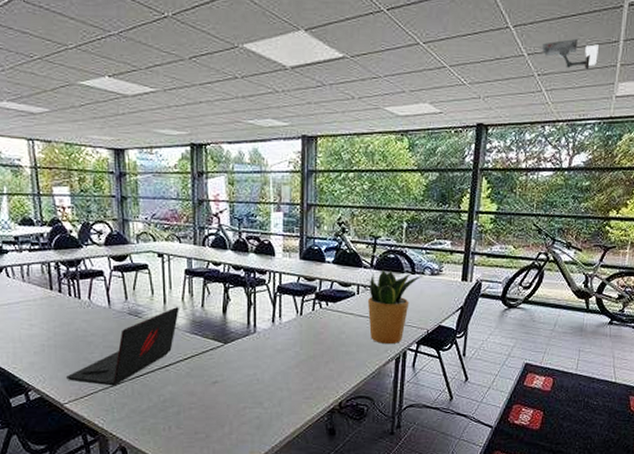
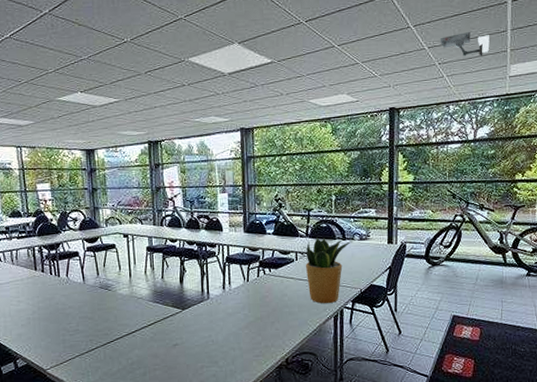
laptop: present [67,306,179,386] -> none [49,278,143,352]

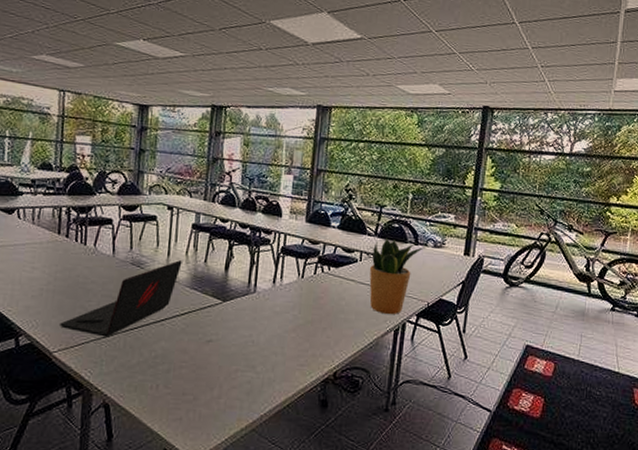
laptop: none [49,278,143,352] -> present [60,259,182,337]
security camera: present [439,31,490,57] -> none [545,36,598,65]

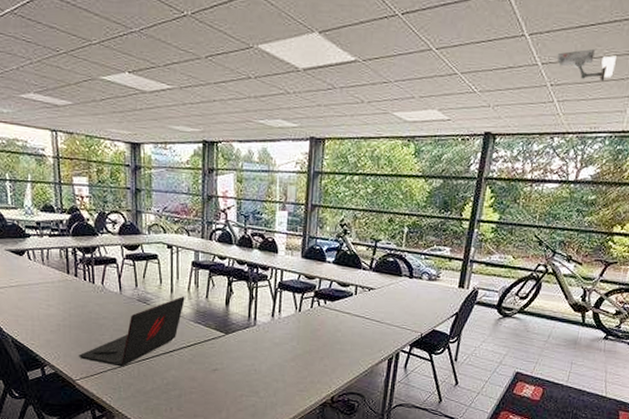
potted plant: present [369,238,426,315] -> none [364,272,421,345]
security camera: none [545,36,598,65] -> present [556,48,616,82]

